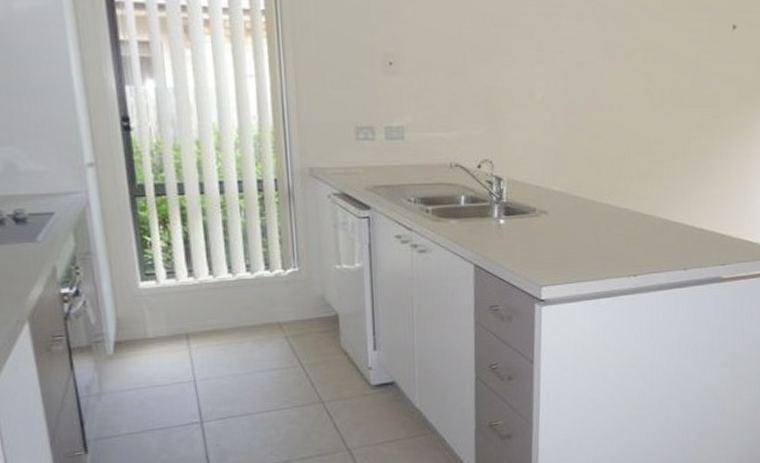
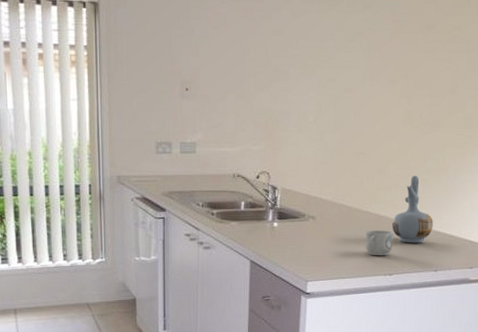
mug: none [605,225,638,255] -> present [365,230,394,256]
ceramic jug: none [635,162,680,239] -> present [392,175,433,243]

